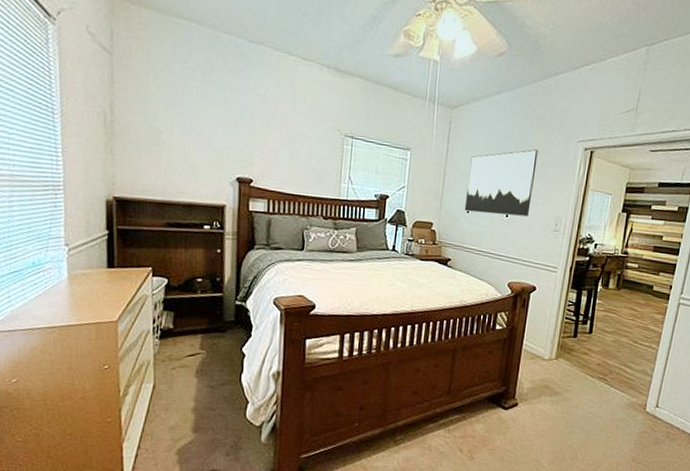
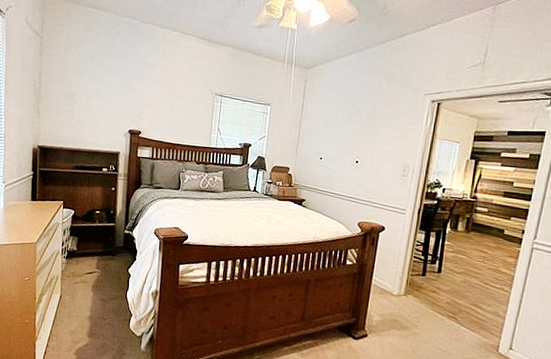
wall art: present [464,149,539,217] -> none [317,102,387,163]

